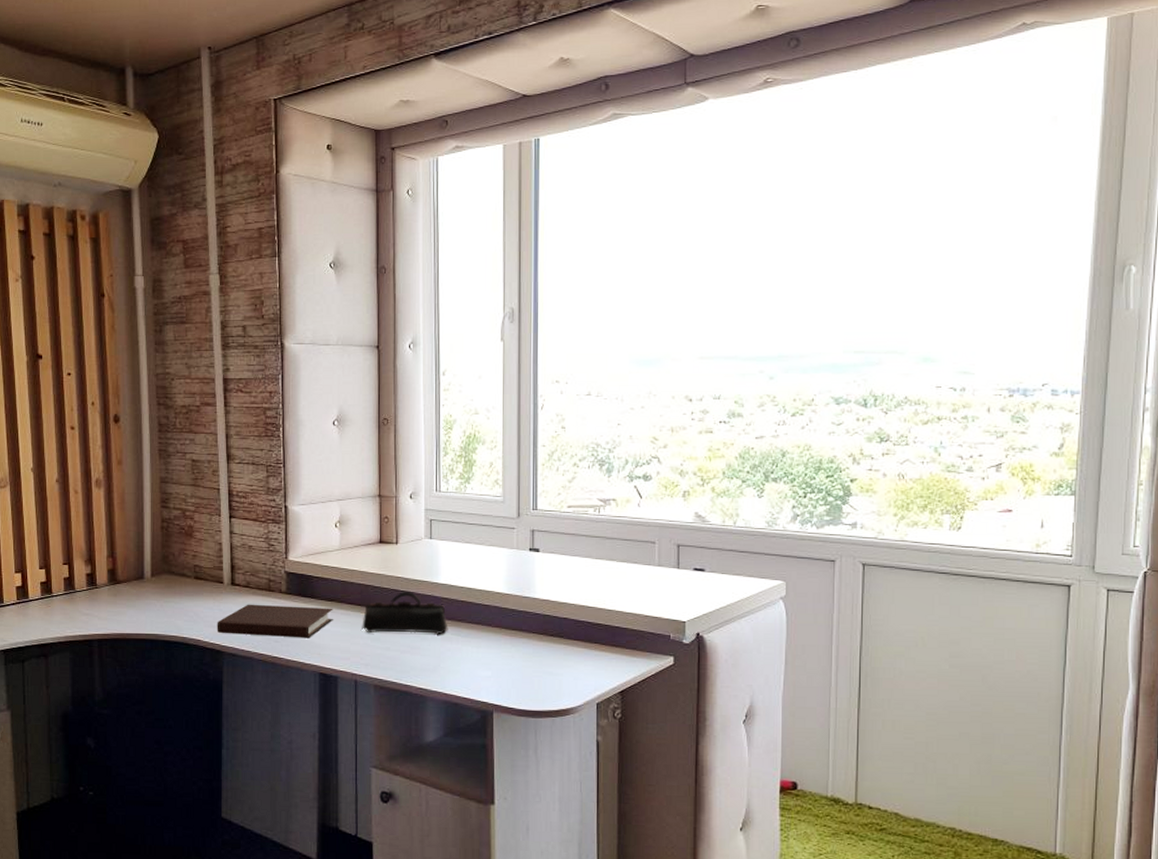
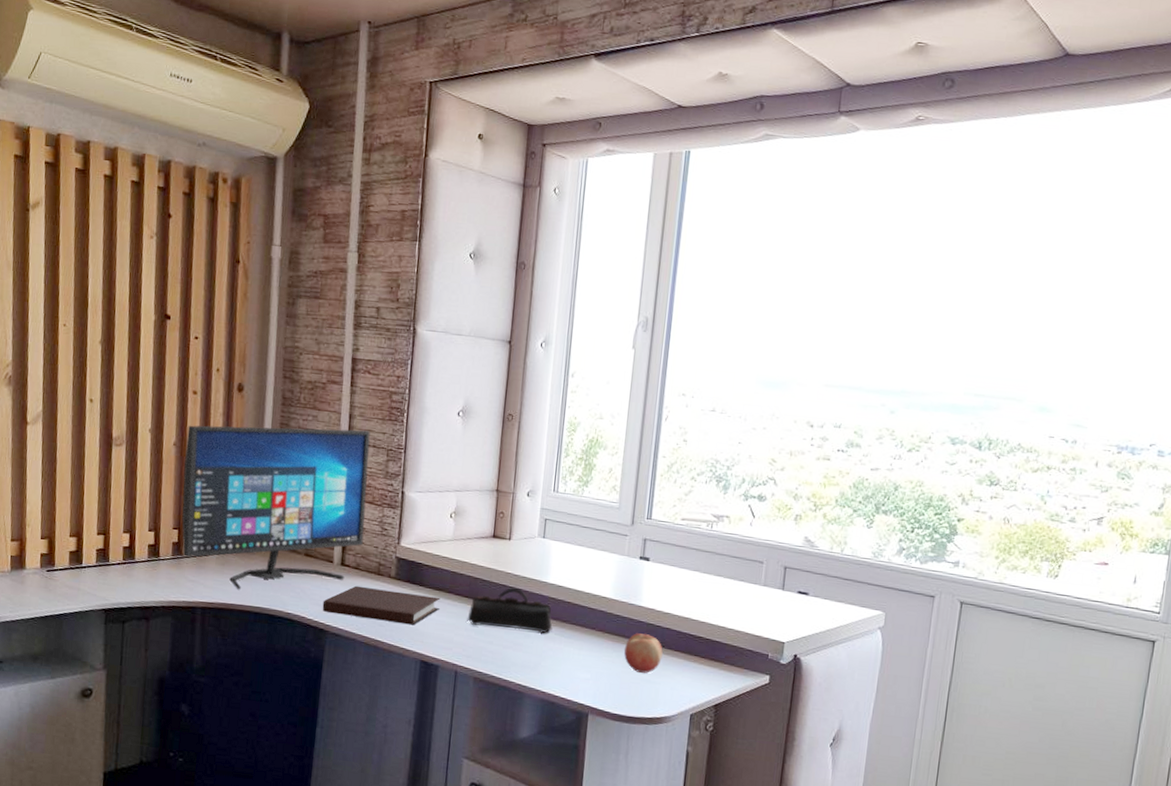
computer monitor: none [68,449,251,620] -> present [181,425,371,591]
fruit: none [523,626,562,666] -> present [624,633,663,674]

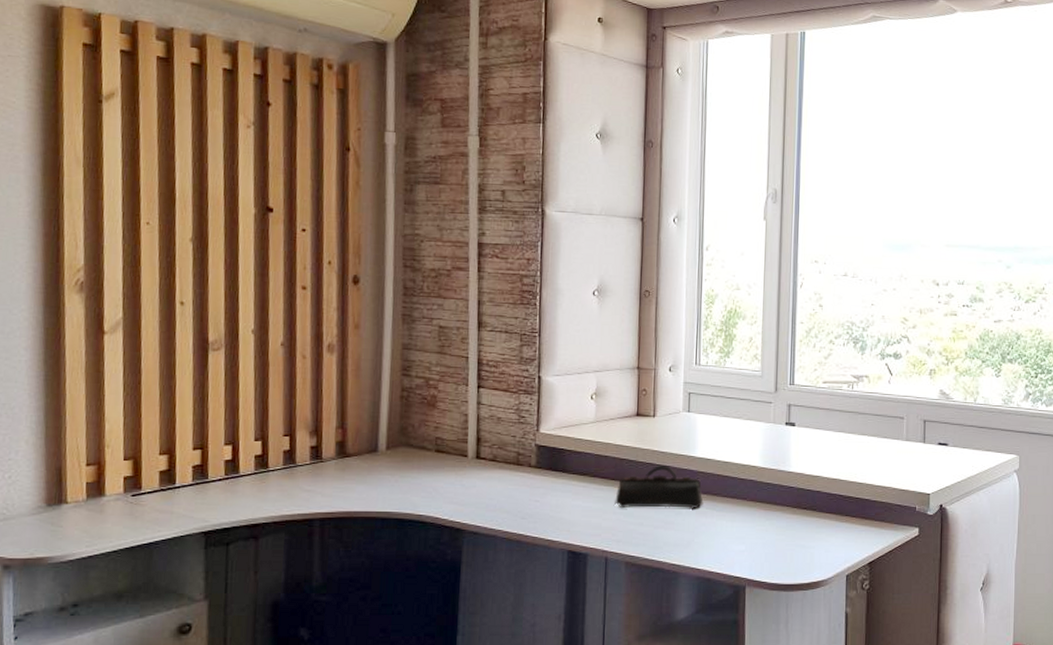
computer monitor: present [181,425,371,591] -> none [293,316,502,497]
notebook: present [322,585,441,626] -> none [457,478,586,515]
fruit: present [624,633,663,674] -> none [777,499,815,539]

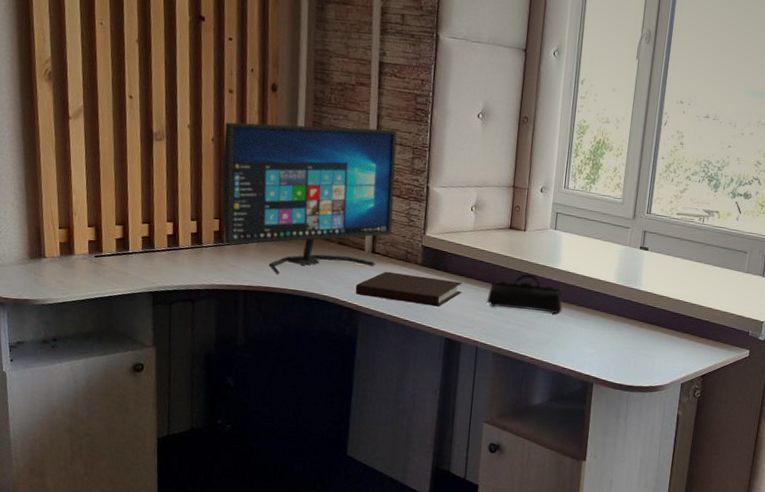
computer monitor: none [293,316,502,497] -> present [222,122,397,276]
notebook: none [457,478,586,515] -> present [355,271,463,307]

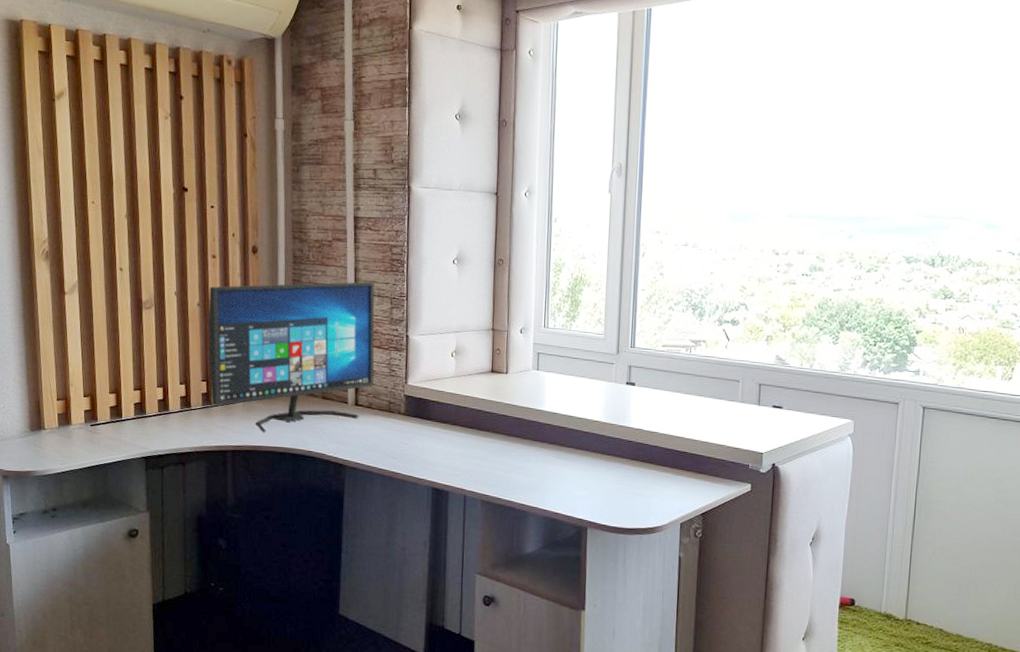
notebook: present [355,271,463,307] -> none [340,423,447,456]
pencil case: present [486,274,563,315] -> none [472,417,550,458]

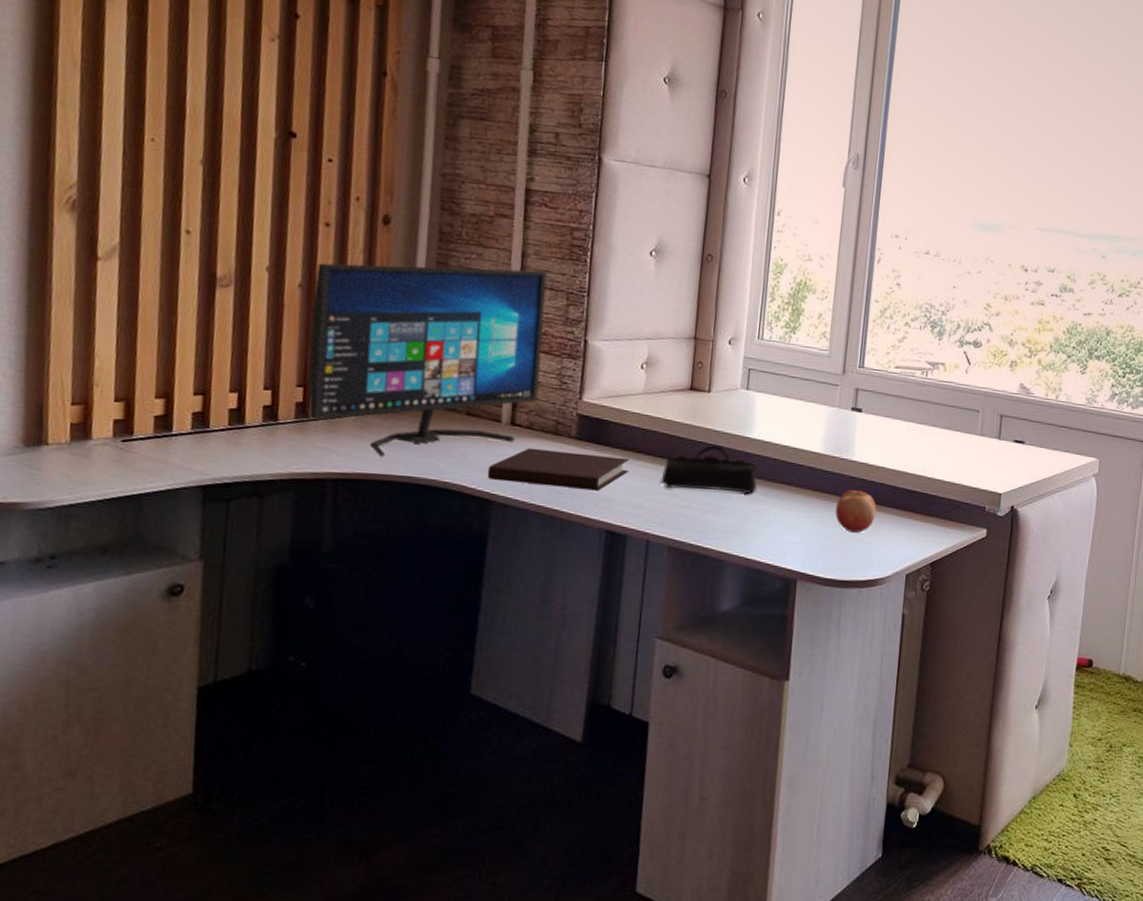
notebook: none [340,423,447,456] -> present [487,448,630,491]
pencil case: none [472,417,550,458] -> present [660,445,757,495]
fruit: none [617,452,652,488] -> present [835,490,877,533]

